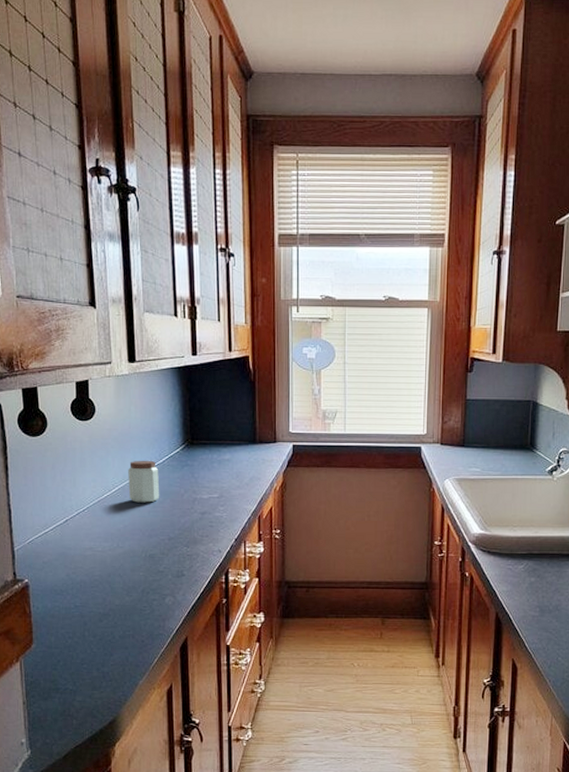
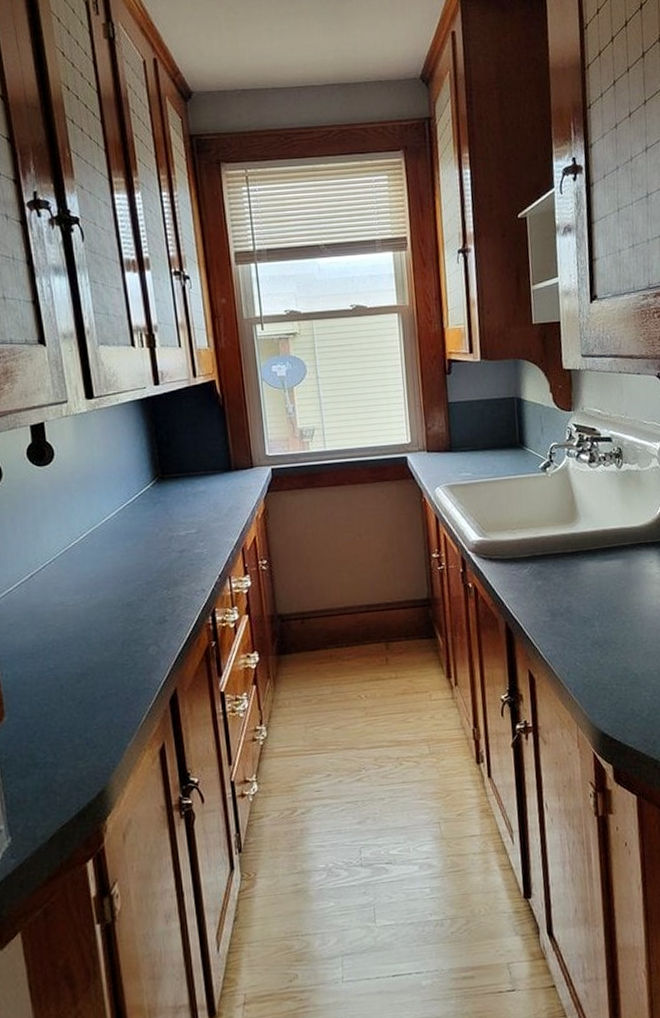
peanut butter: present [128,460,160,503] -> none [95,500,133,548]

